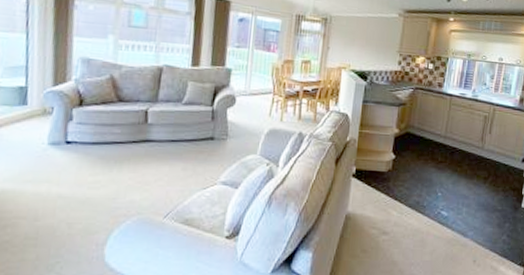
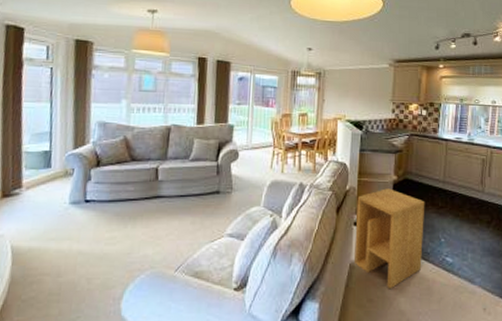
side table: none [349,141,425,241] -> present [353,188,425,290]

